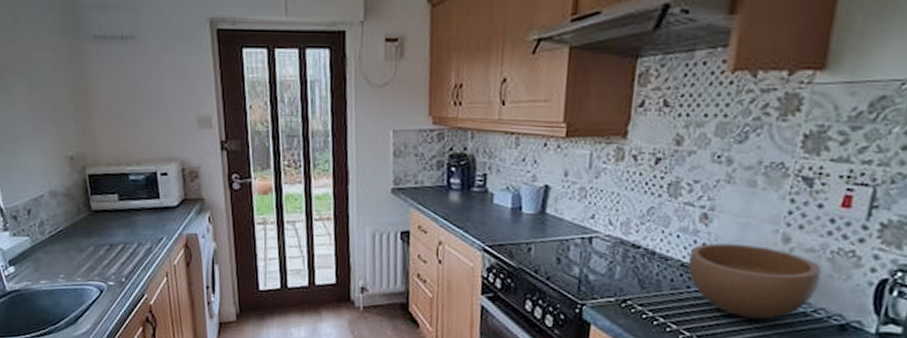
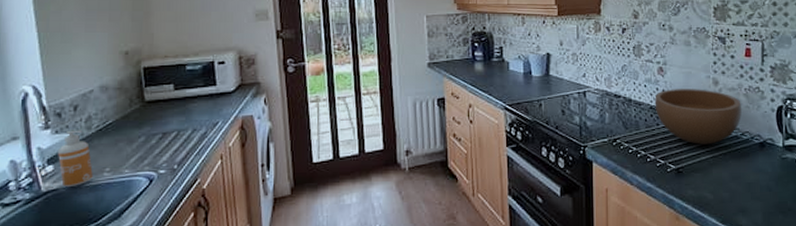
soap dispenser: none [17,234,49,290] -> present [58,130,93,188]

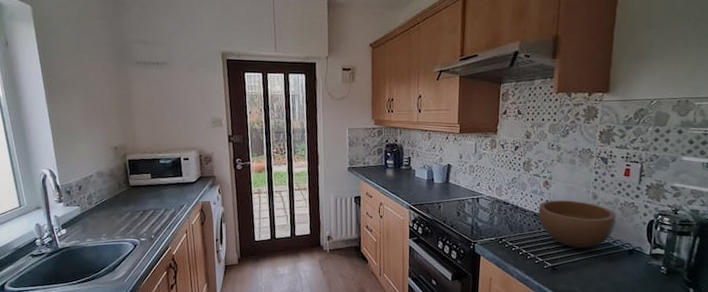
soap dispenser: present [58,130,93,188] -> none [69,204,94,247]

